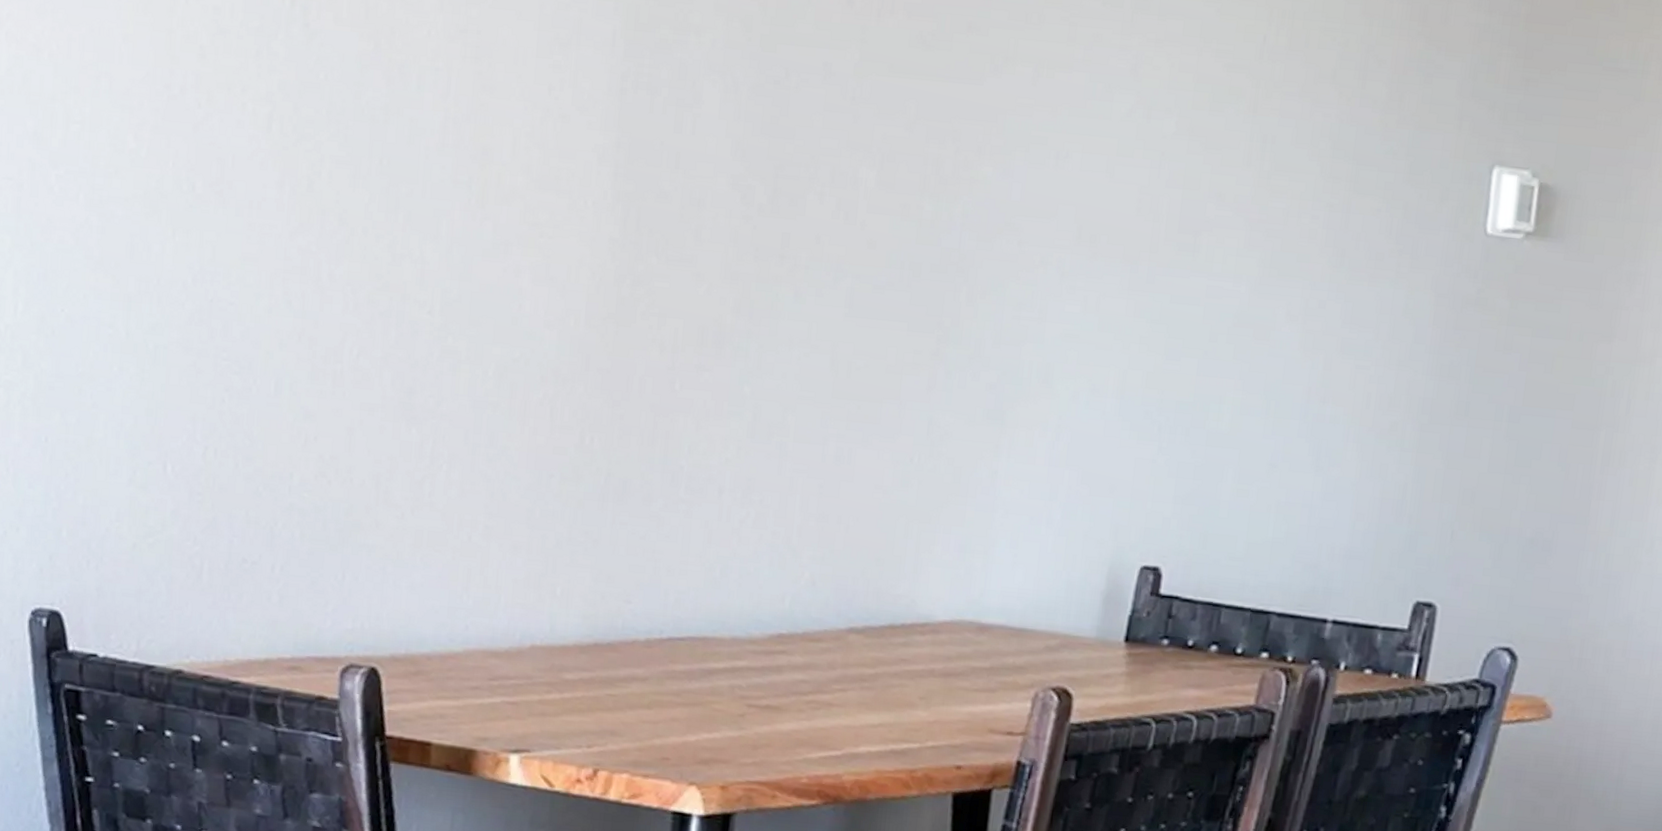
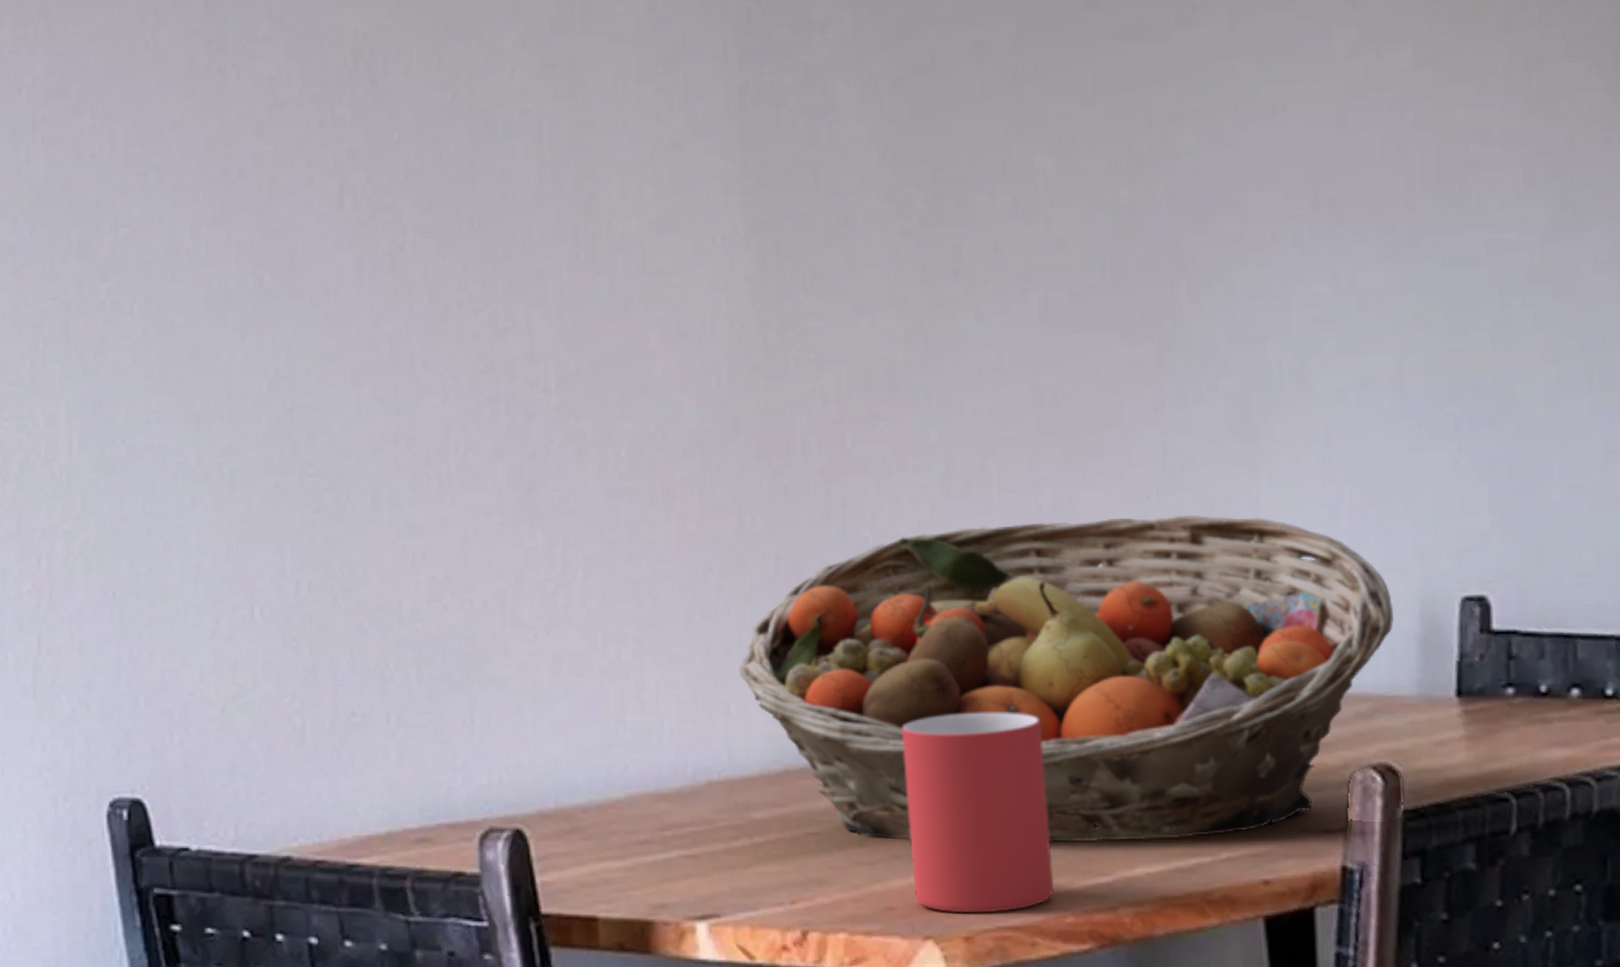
fruit basket: none [566,467,1089,728] -> present [739,514,1394,843]
mug: none [685,613,802,770] -> present [901,713,1055,914]

